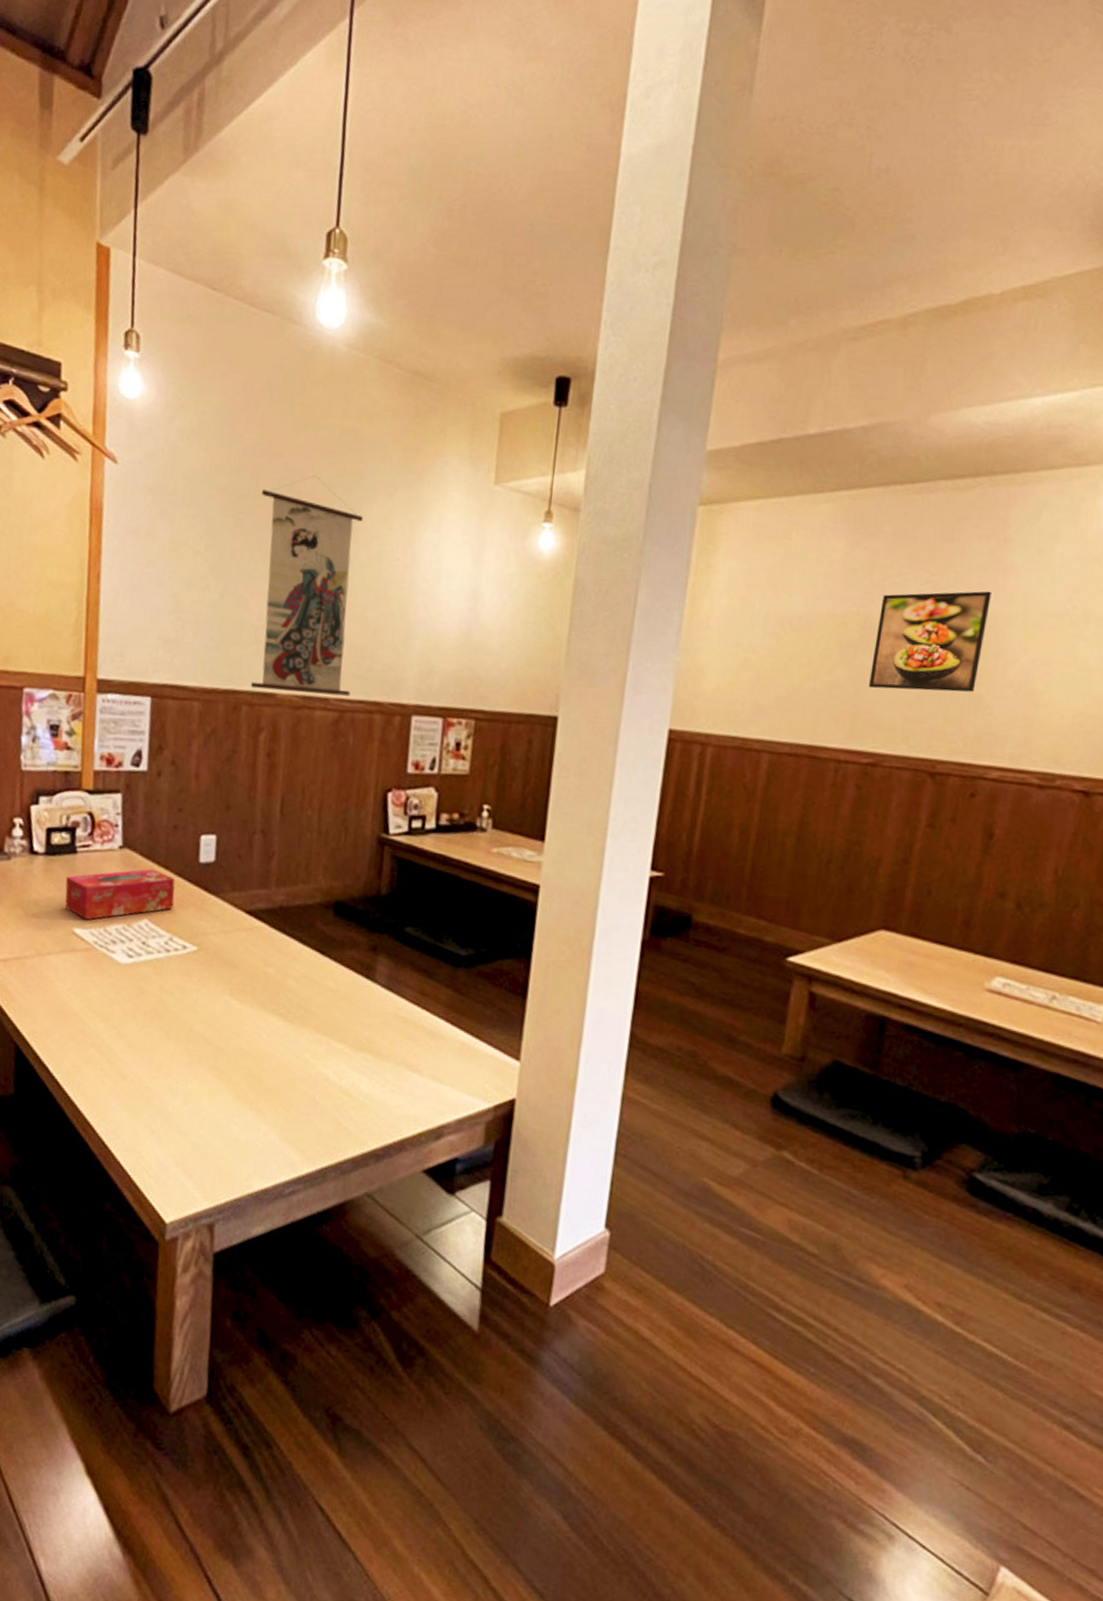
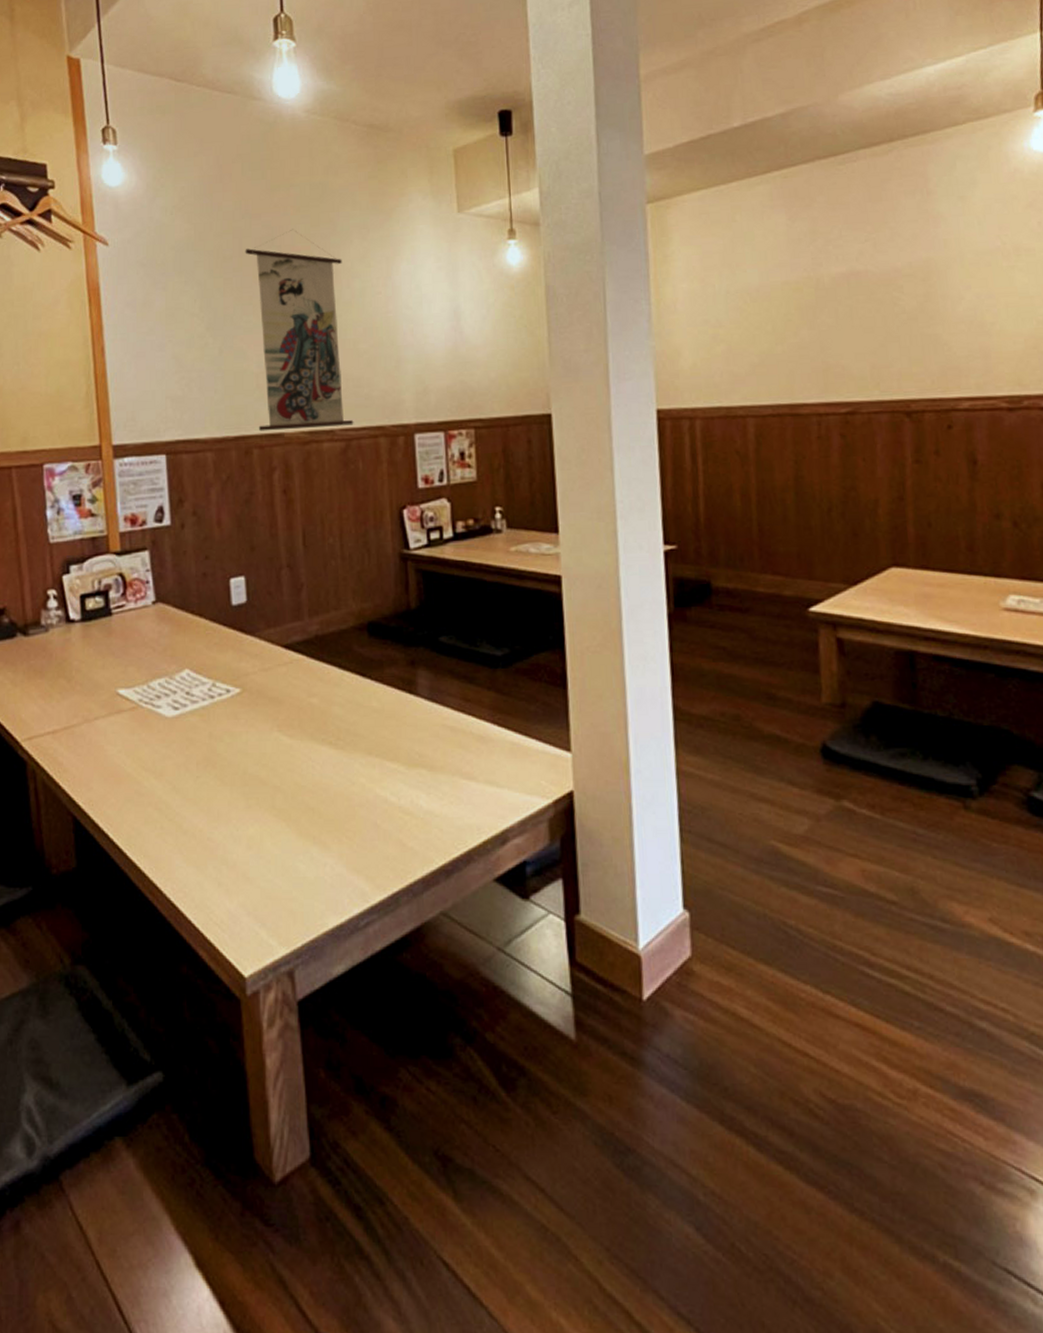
tissue box: present [65,868,175,920] -> none [104,619,212,679]
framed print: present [869,591,991,692] -> none [829,240,931,344]

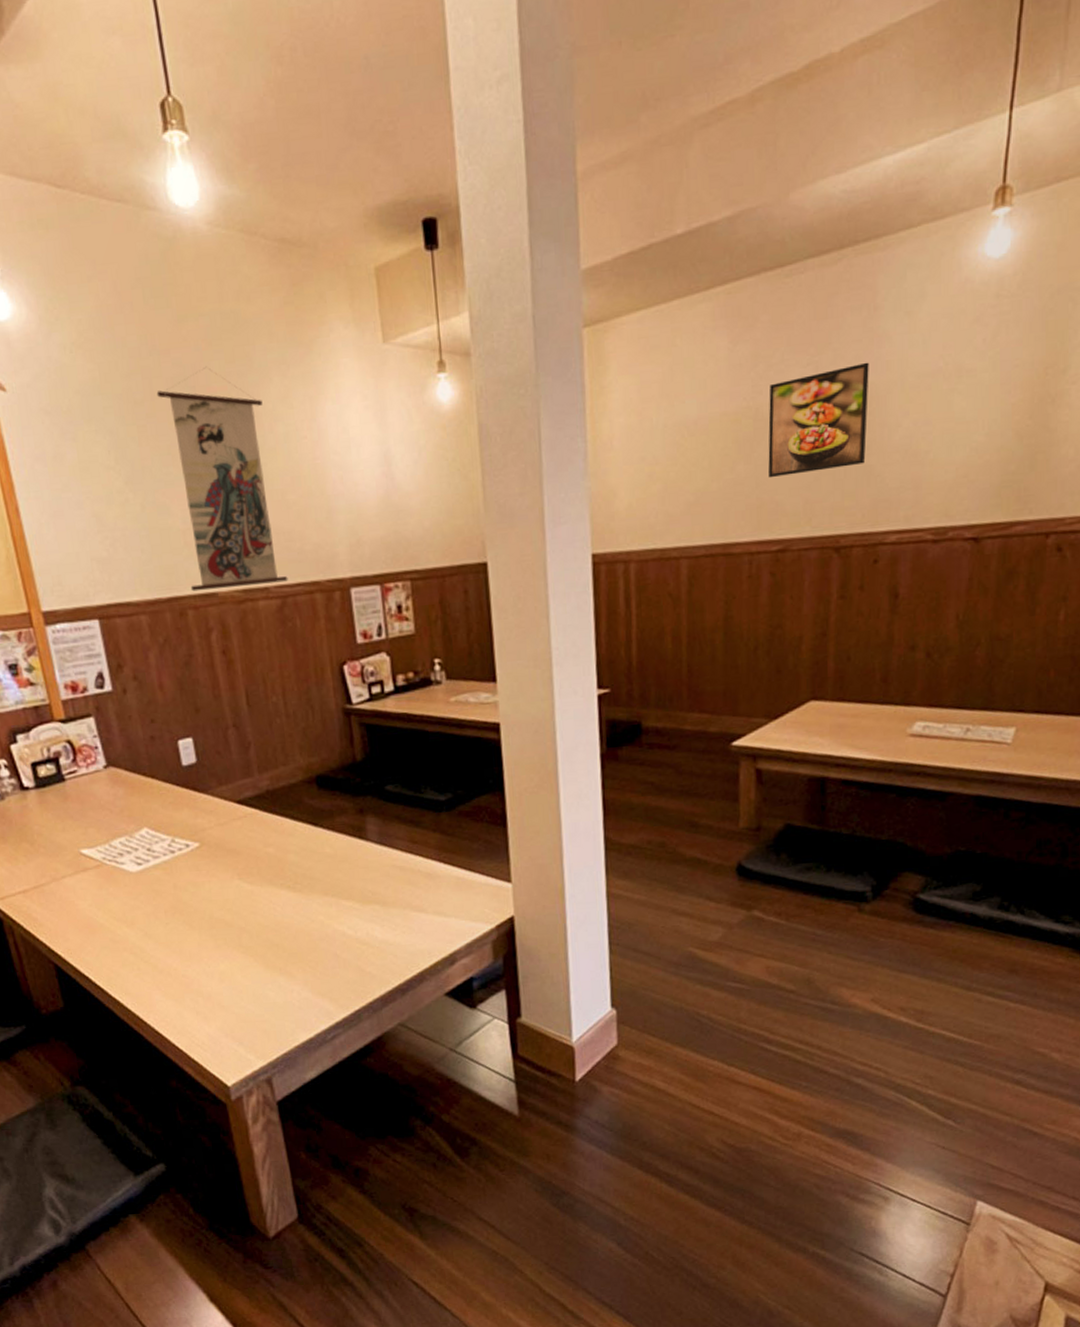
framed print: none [829,240,931,344] -> present [768,362,869,478]

